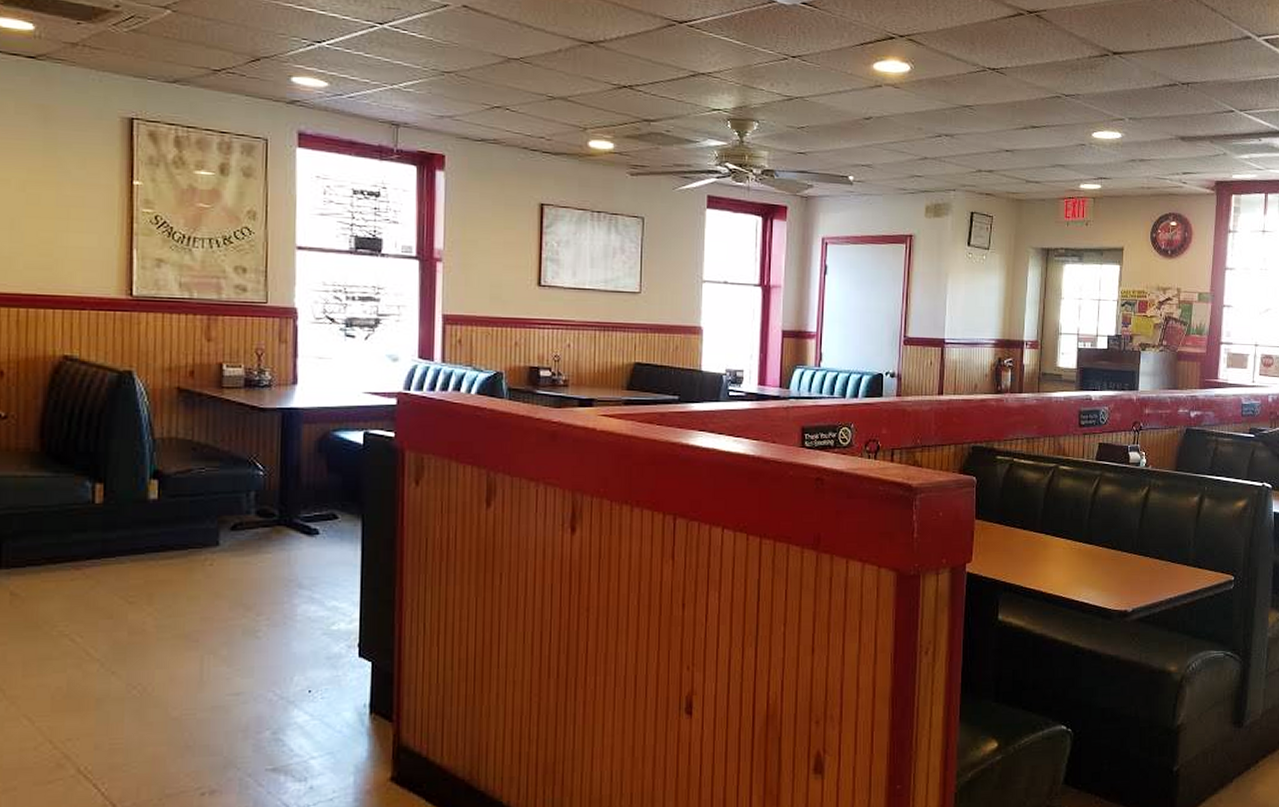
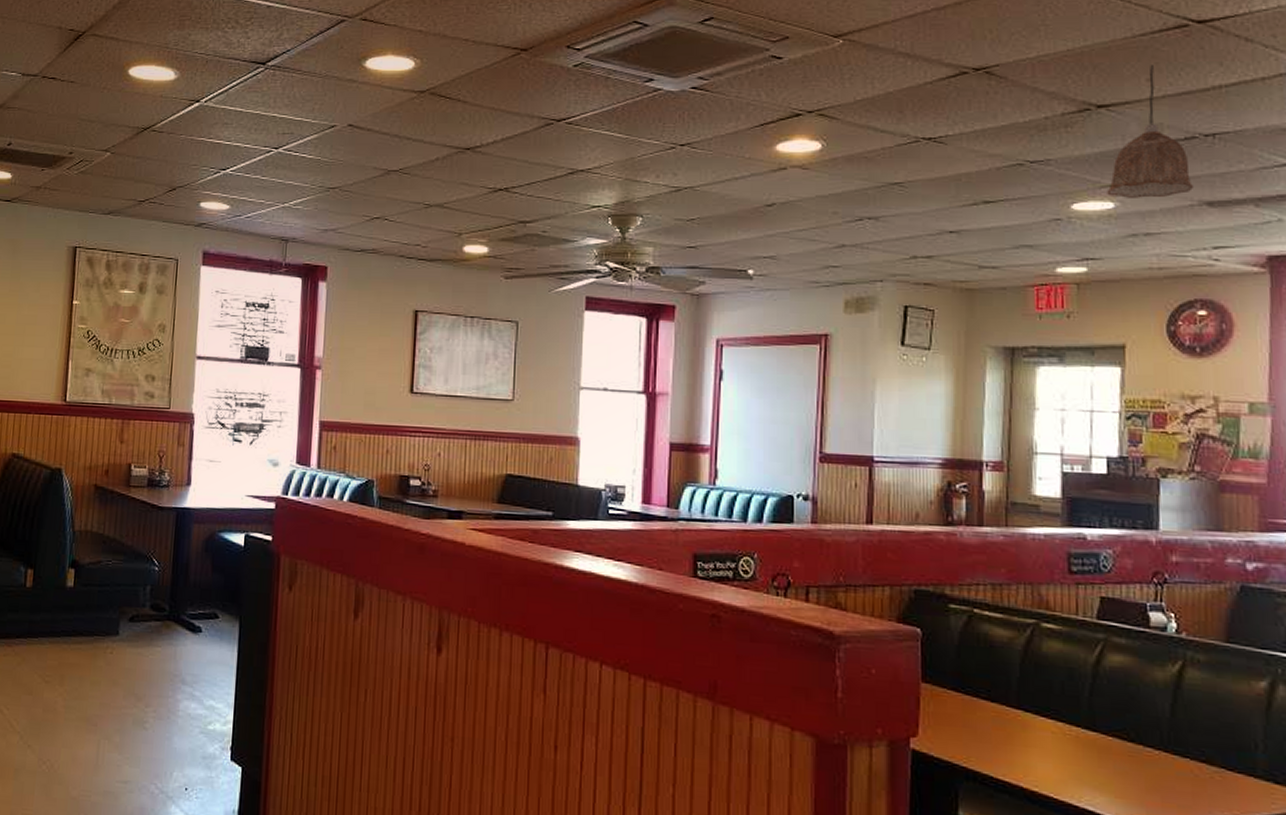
pendant lamp: none [1117,23,1174,131] -> present [1107,65,1195,198]

